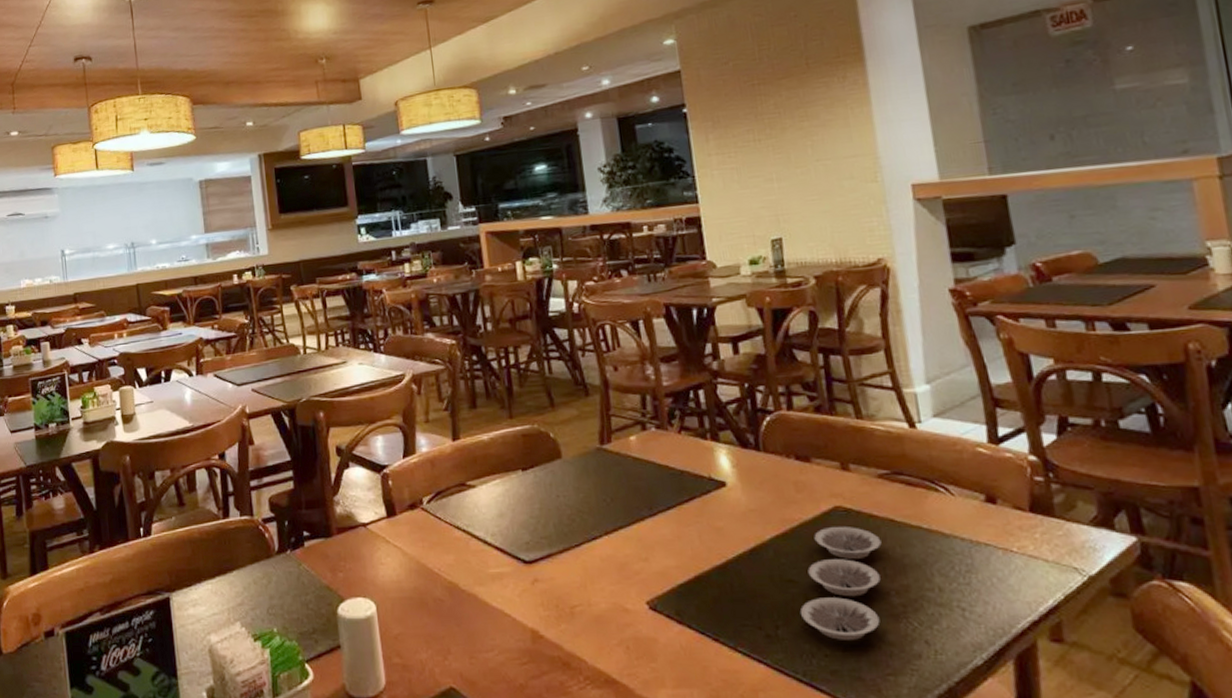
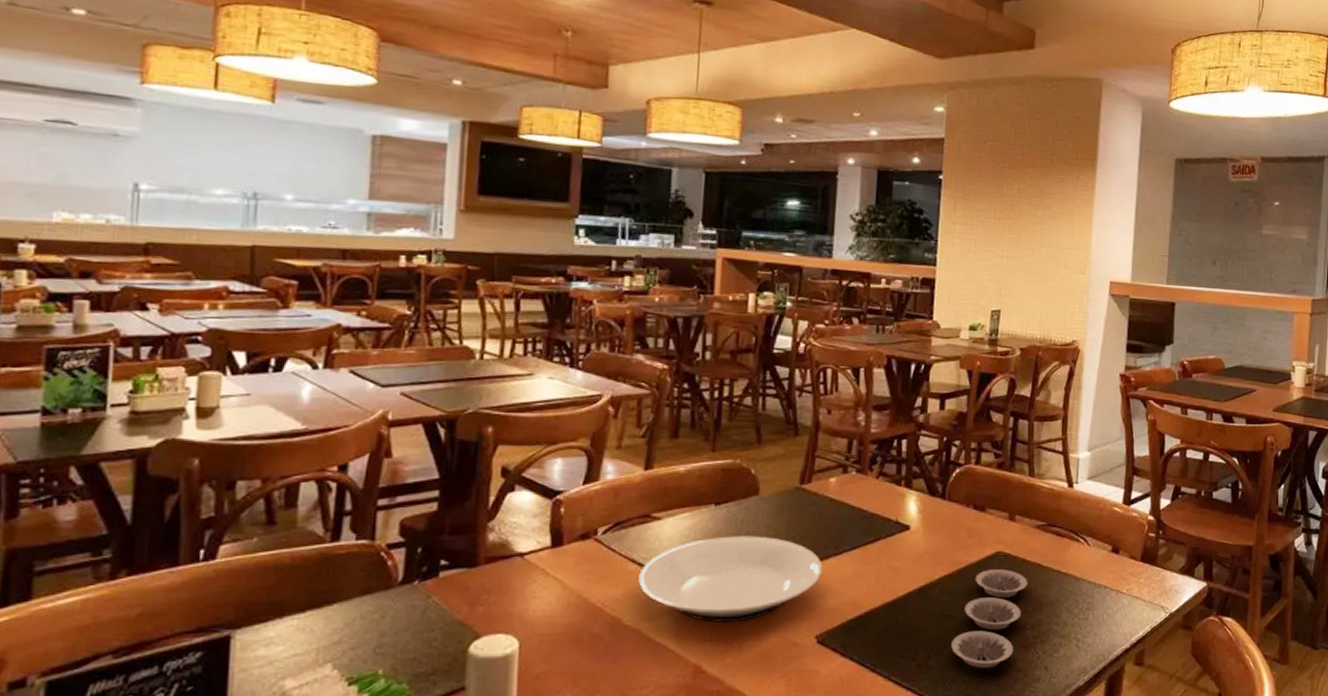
plate: none [465,499,641,587] -> present [638,536,823,622]

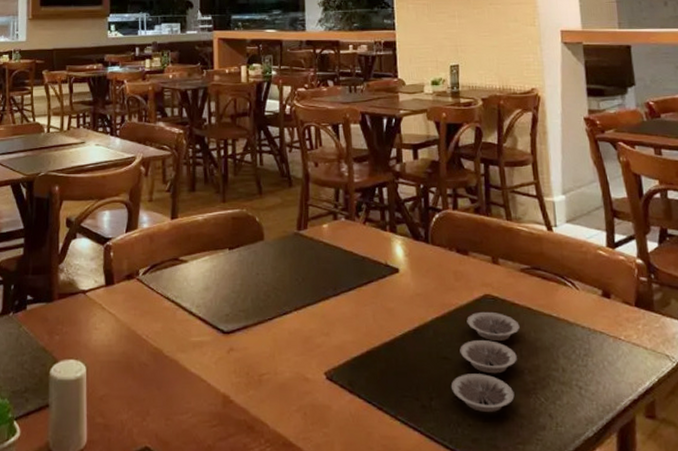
plate: present [638,536,823,622] -> none [173,277,325,356]

